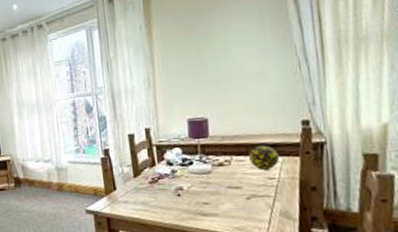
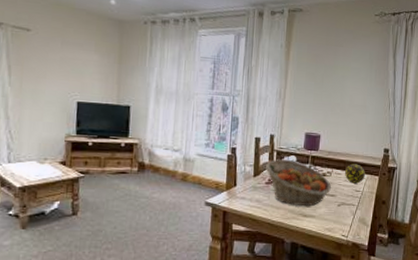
fruit basket: none [146,152,235,204] -> present [266,159,332,207]

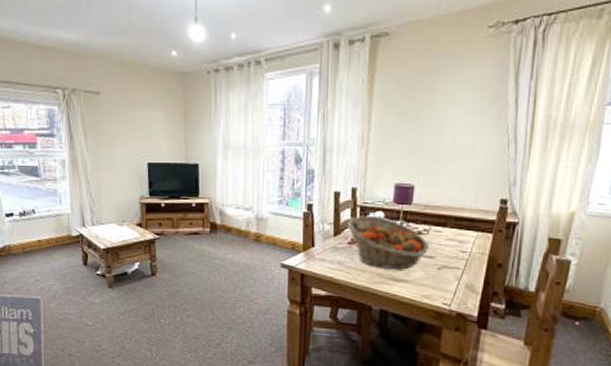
decorative ball: present [345,163,366,184] -> none [447,219,475,243]

